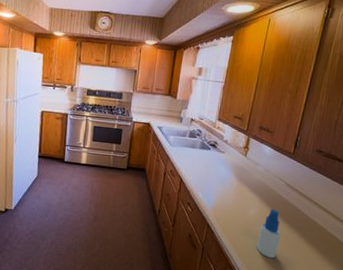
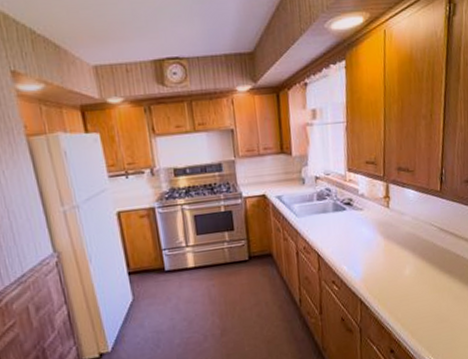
spray bottle: present [256,209,281,259] -> none [419,261,444,319]

